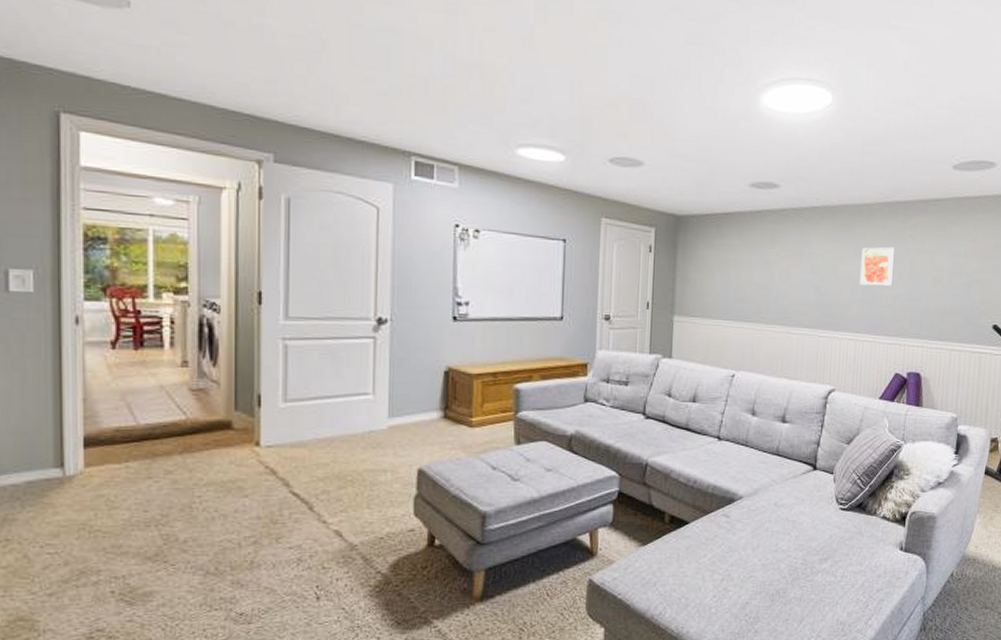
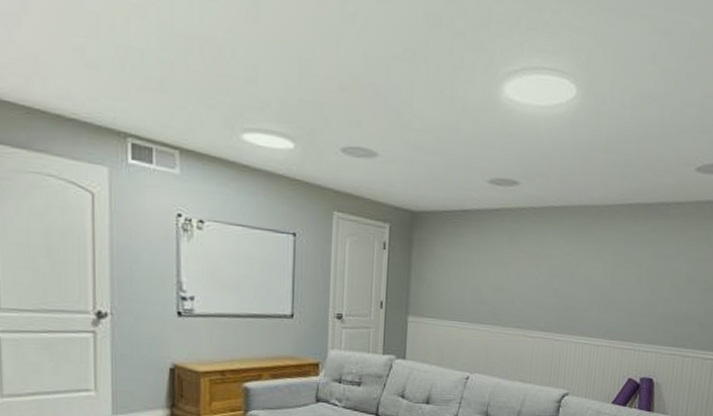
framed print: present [860,247,895,286] -> none [597,250,635,291]

